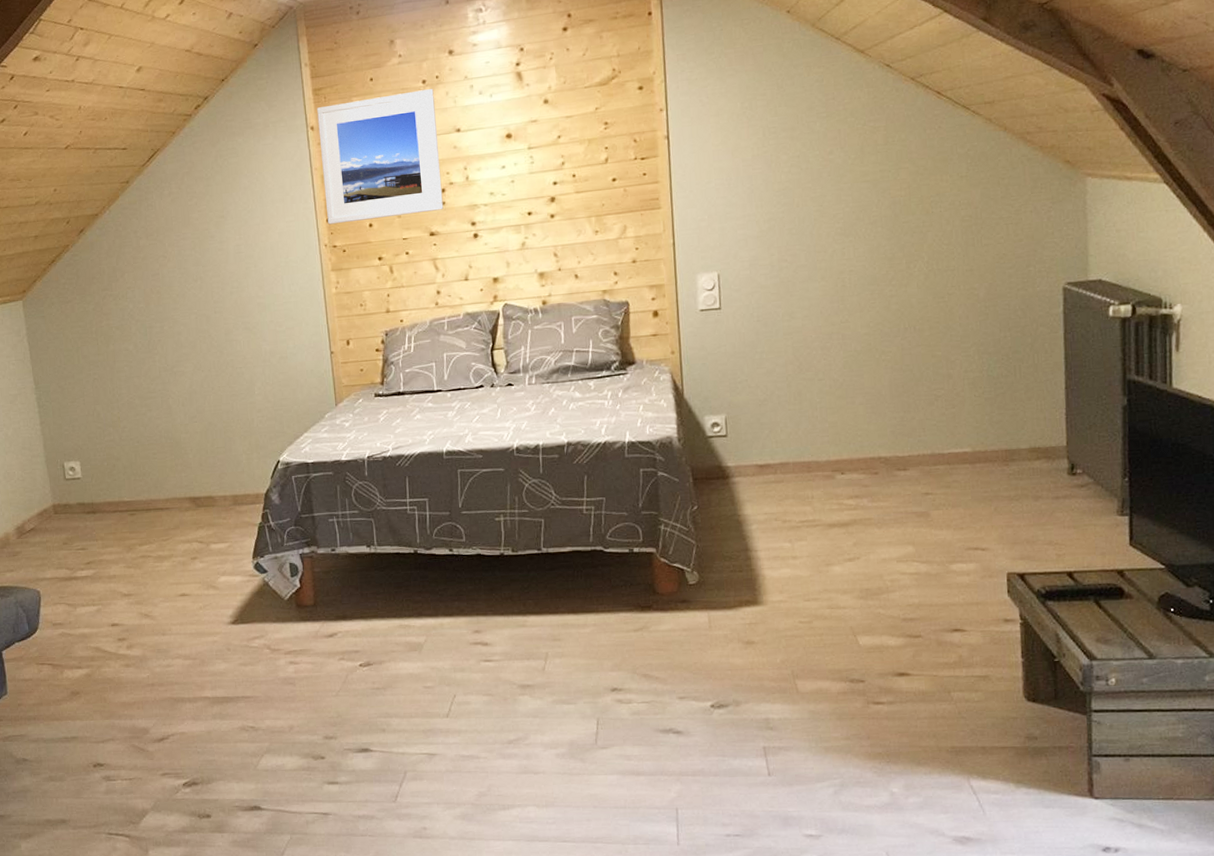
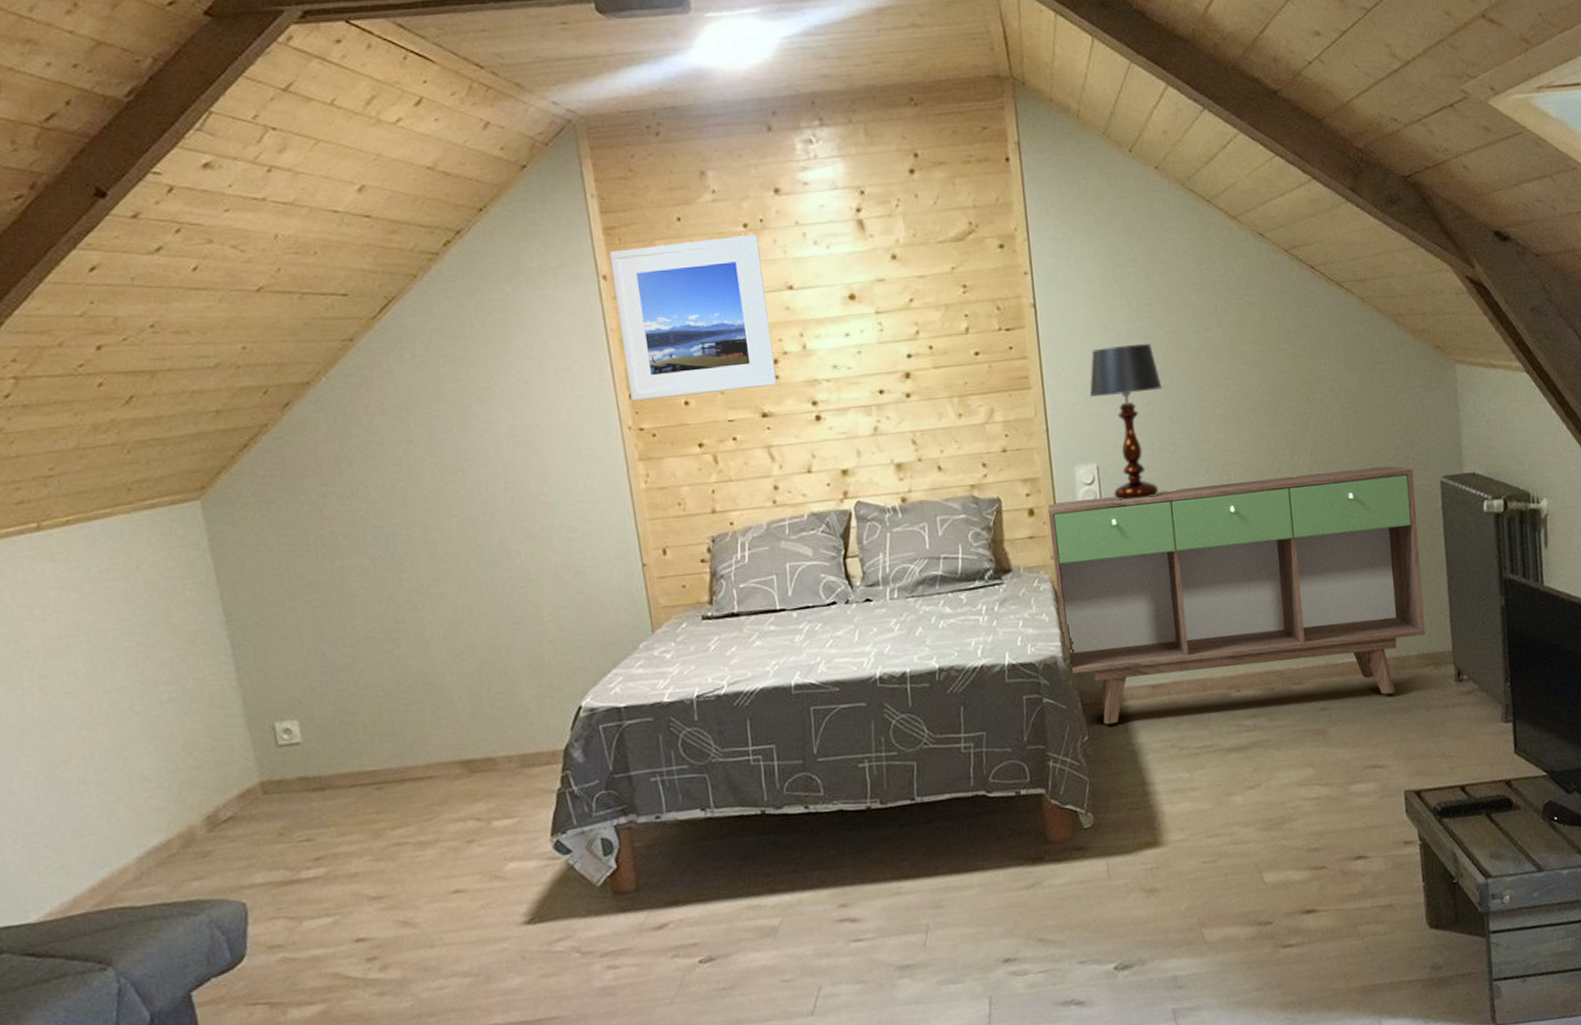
sideboard: none [670,273,1039,497] -> present [1047,465,1426,725]
table lamp: none [714,167,784,304] -> present [1089,344,1163,501]

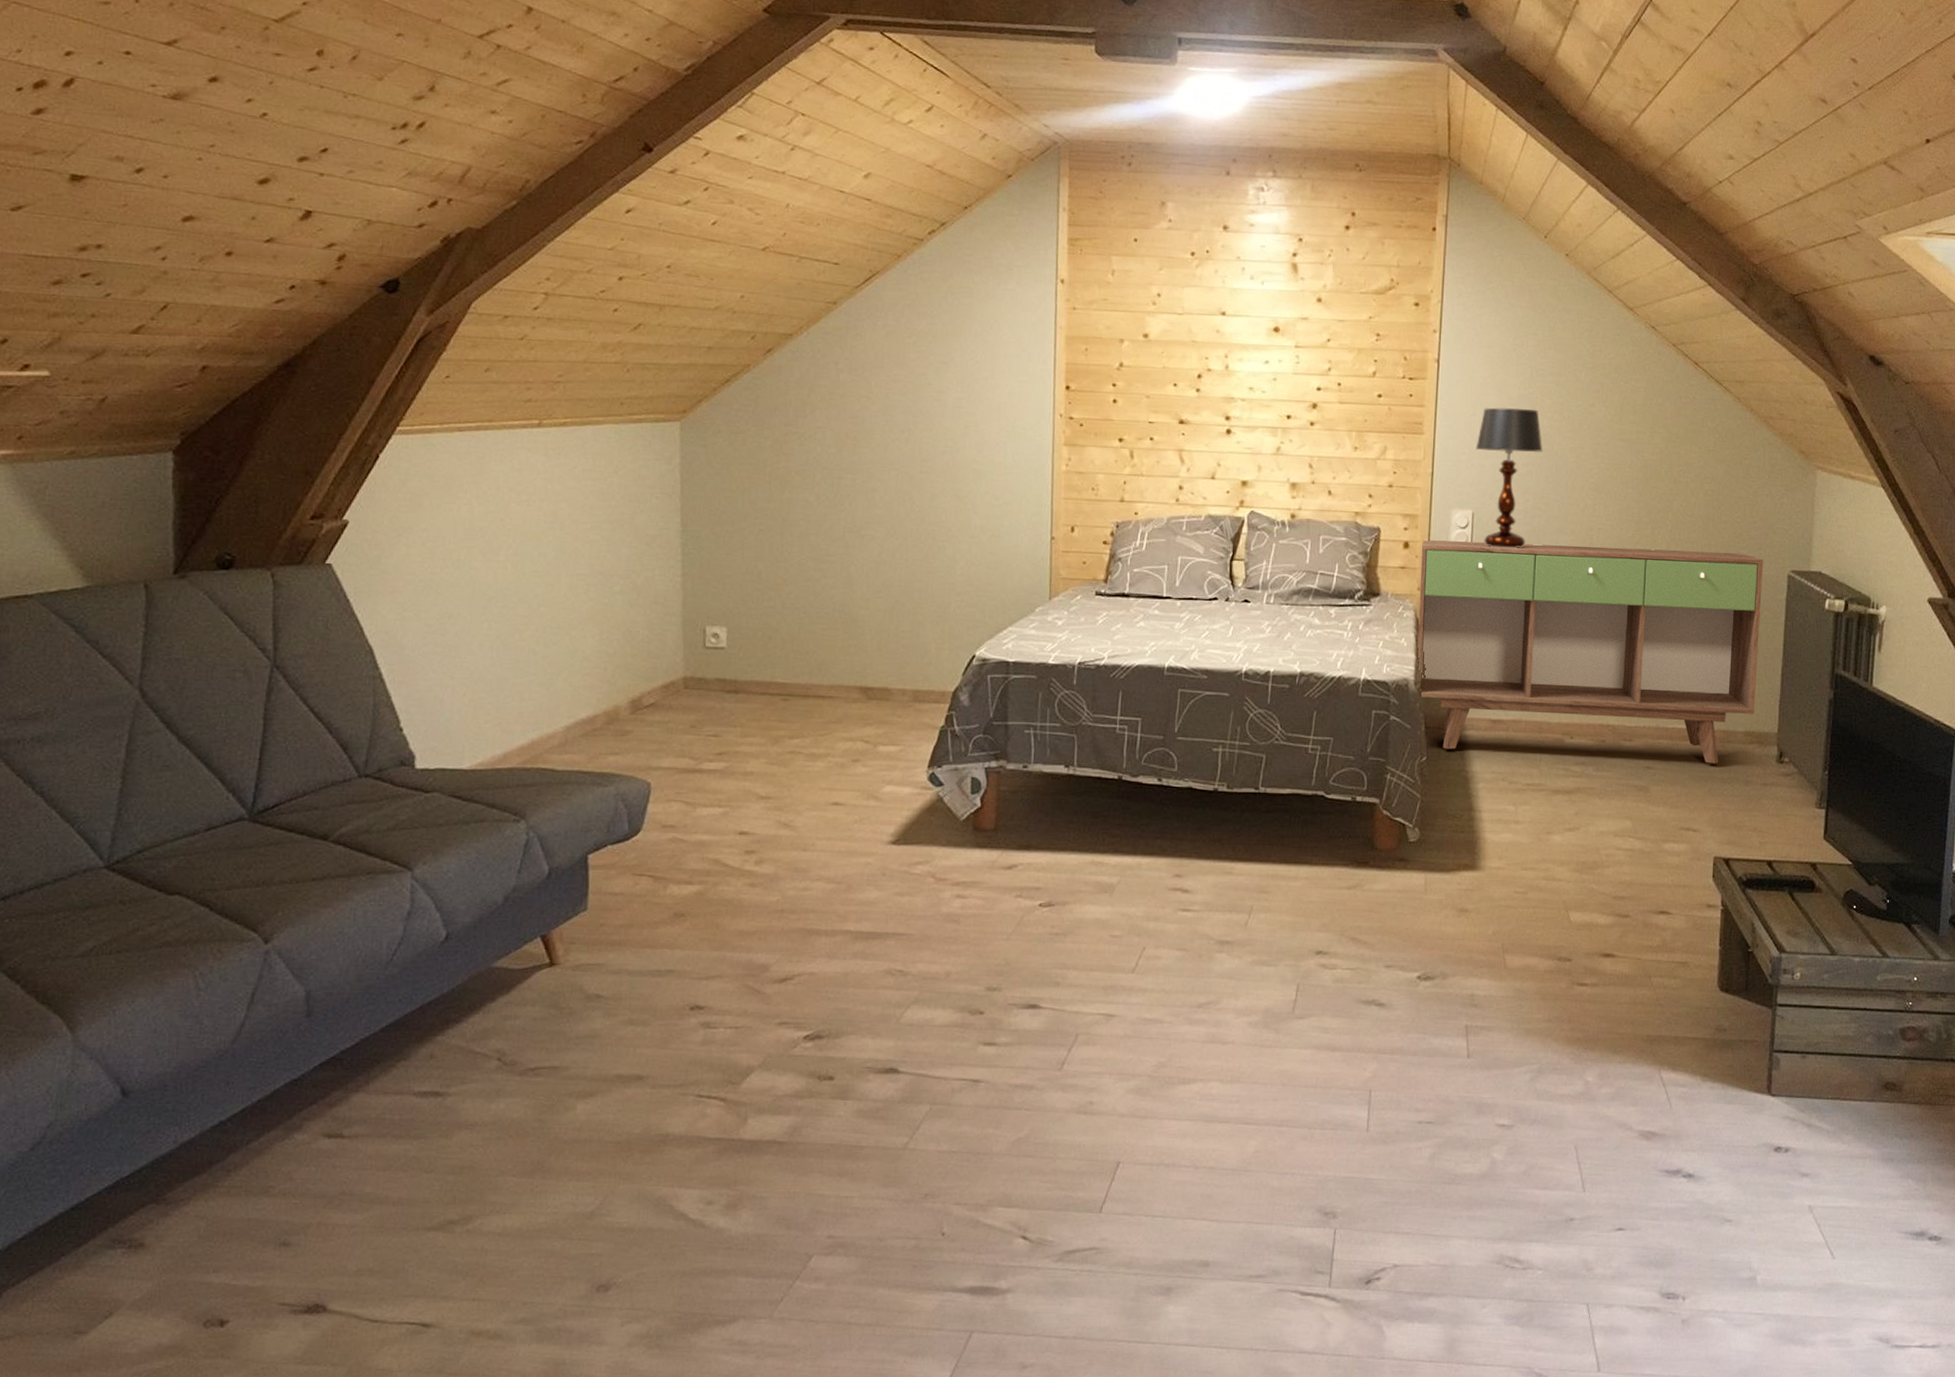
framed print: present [609,235,777,402] -> none [1066,259,1202,397]

